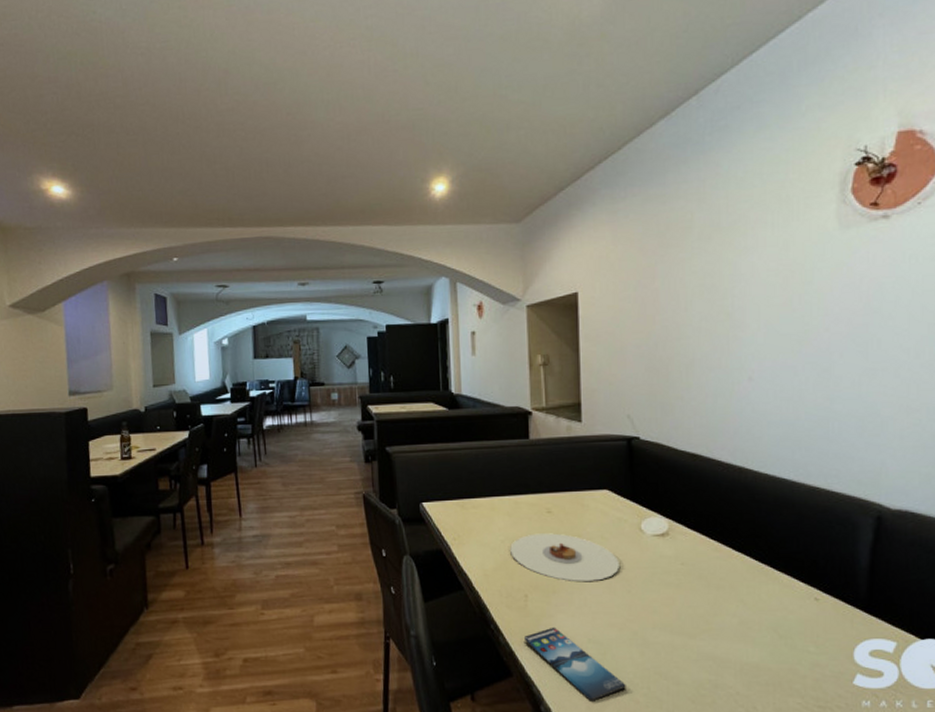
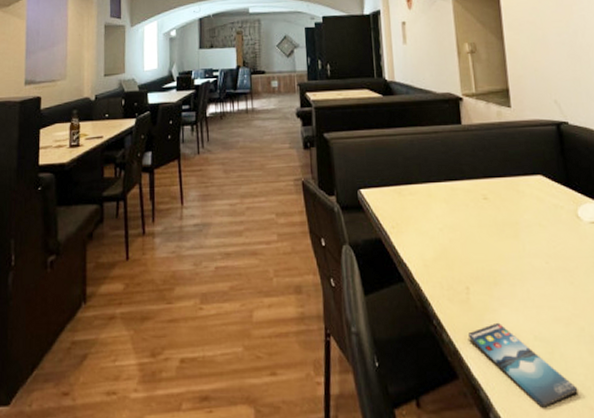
plate: present [510,533,619,582] -> none [449,220,560,273]

